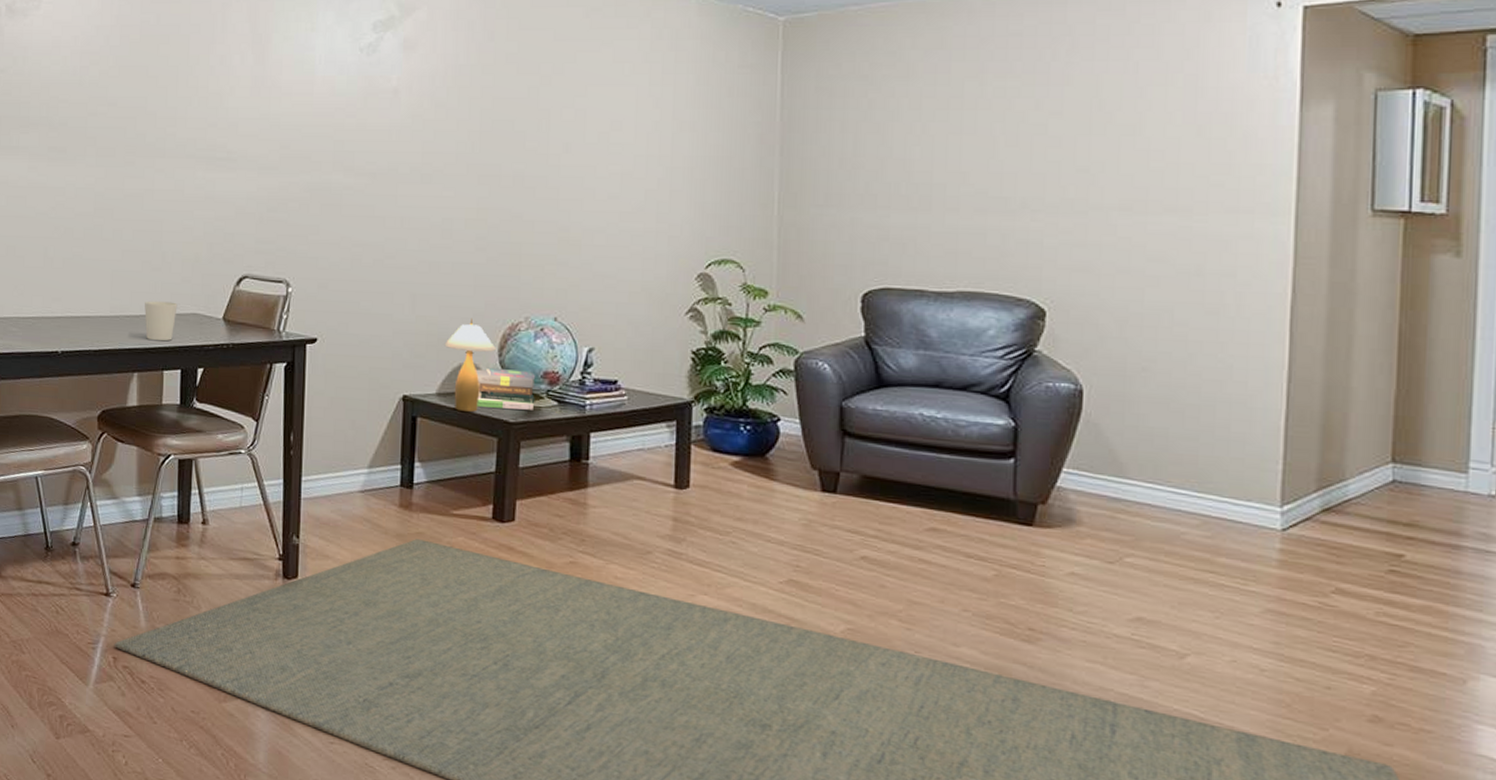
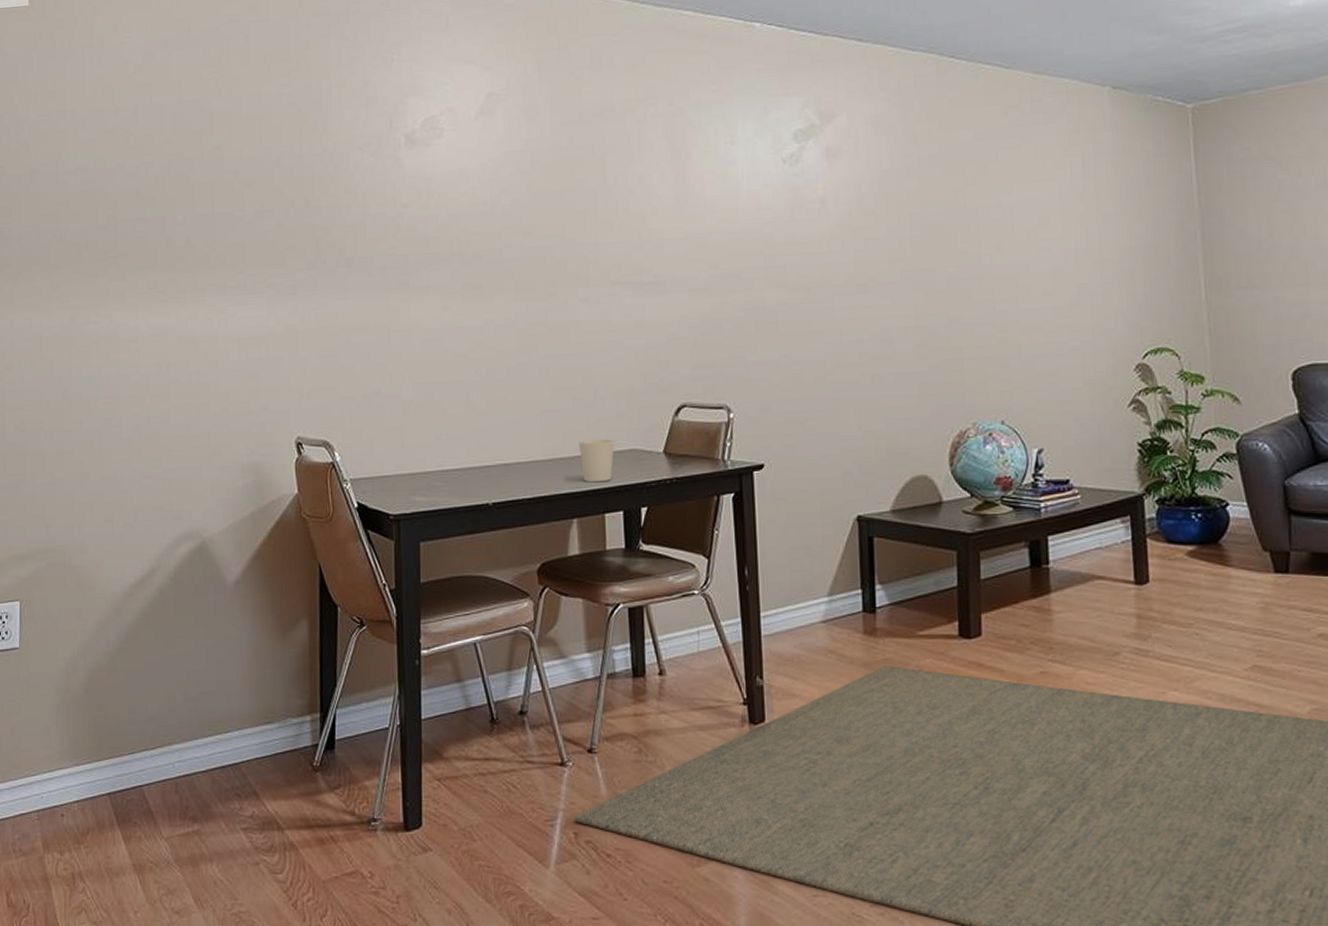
table lamp: present [443,318,497,413] -> none [893,428,948,528]
books: present [475,367,536,412] -> none [927,478,991,521]

